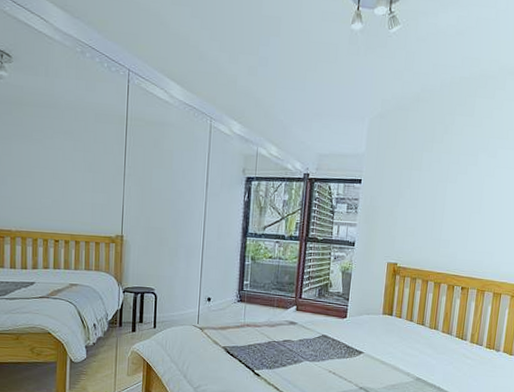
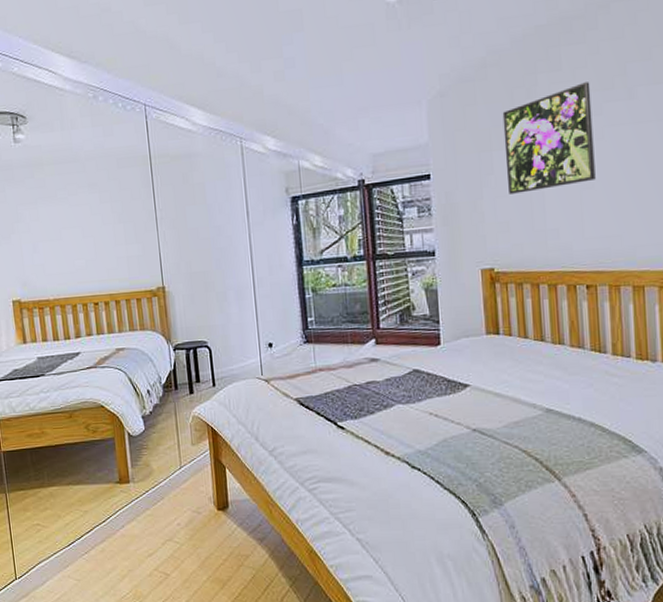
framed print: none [418,129,492,208] -> present [502,82,596,194]

